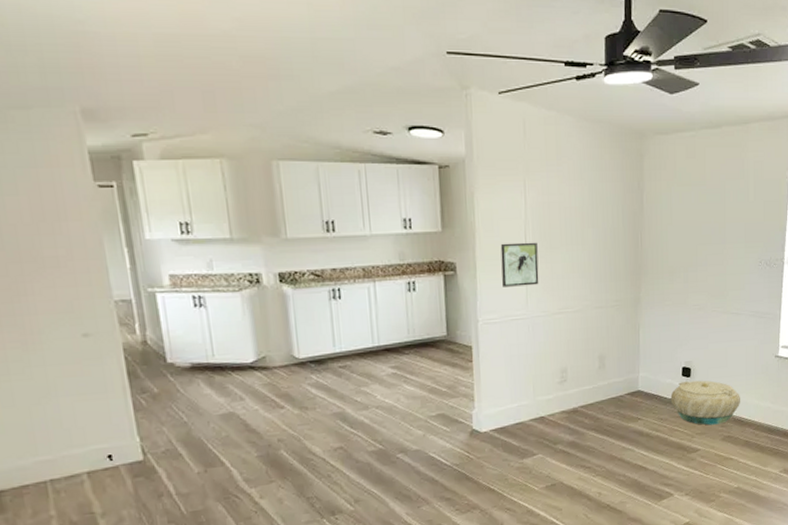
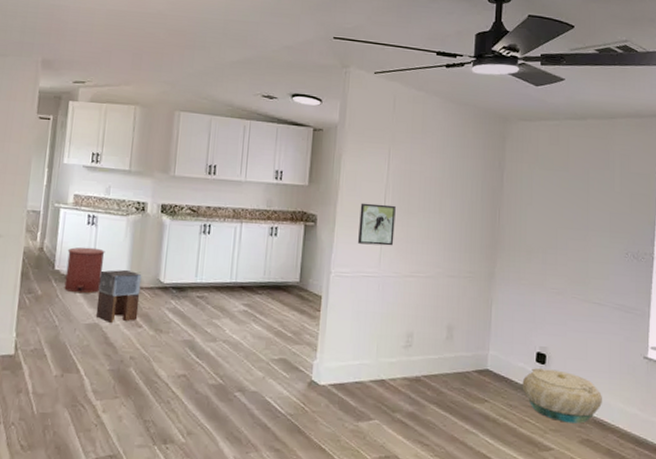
trash can: none [177,332,227,384] -> present [64,247,105,294]
stool: none [223,350,278,409] -> present [96,269,142,323]

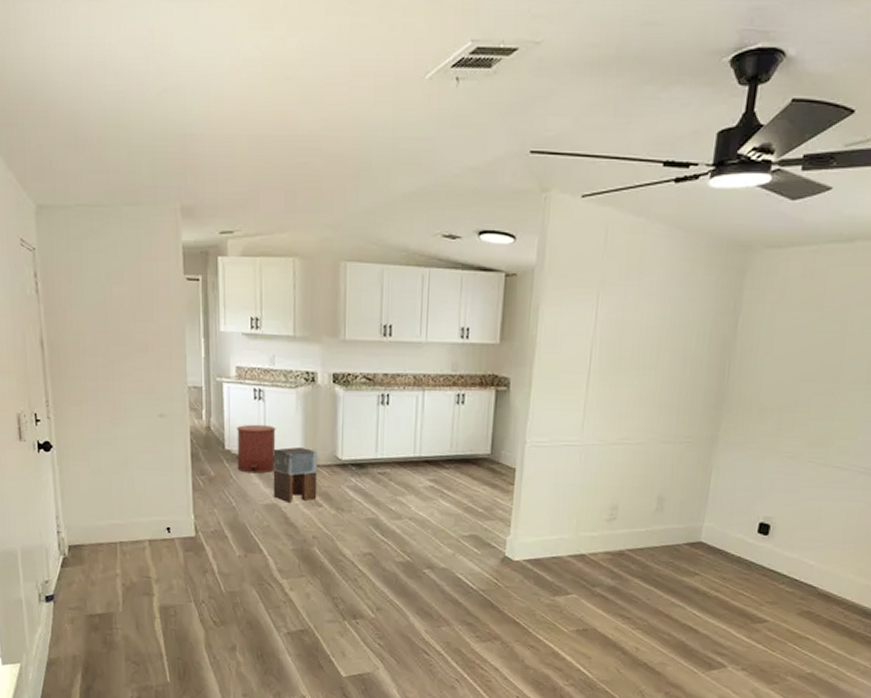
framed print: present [358,203,396,246] -> none [558,361,603,411]
basket: present [522,368,602,424] -> none [739,539,831,596]

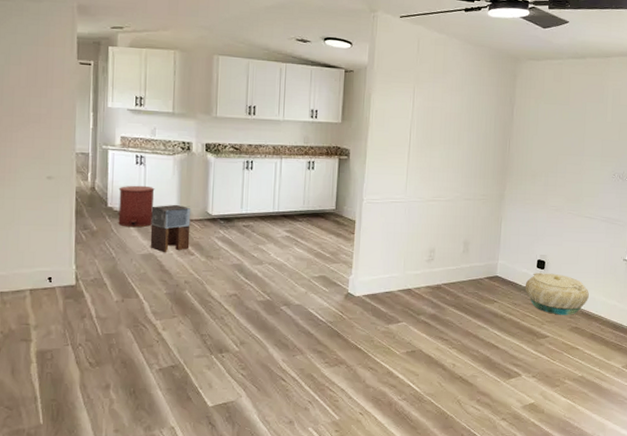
basket: none [739,539,831,596] -> present [525,273,589,315]

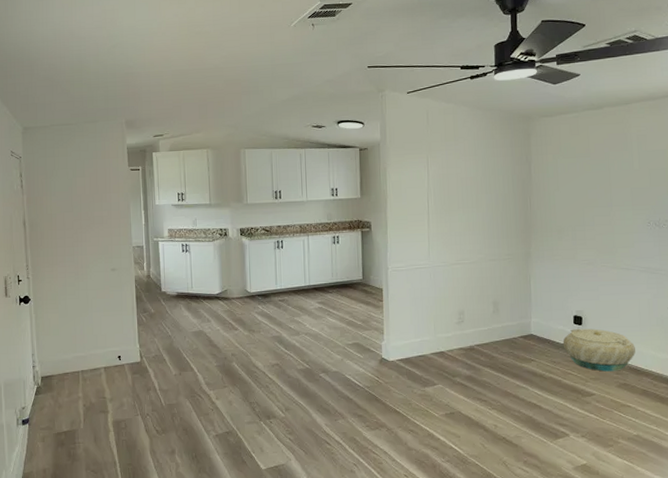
trash can: present [118,185,155,228] -> none [169,270,200,308]
stool: present [150,204,191,252] -> none [198,285,233,329]

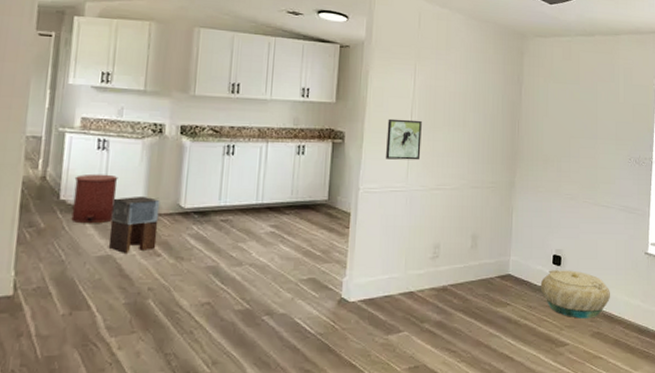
trash can: none [169,270,200,308] -> present [71,173,118,224]
stool: none [198,285,233,329] -> present [108,195,160,253]
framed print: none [407,205,440,242] -> present [386,118,422,160]

